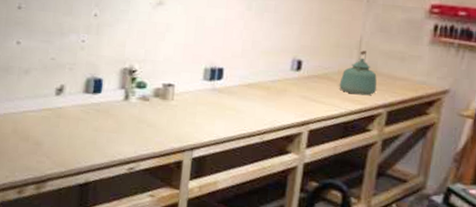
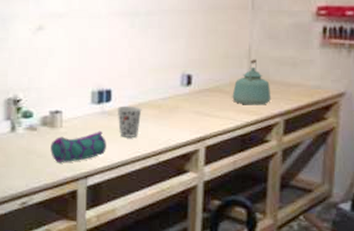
pencil case: none [160,106,215,134] -> present [50,131,106,163]
cup: none [227,85,251,116] -> present [117,105,142,137]

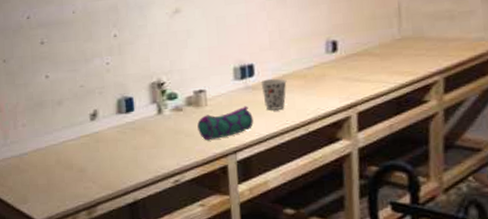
kettle: present [232,59,272,105] -> none [383,17,428,66]

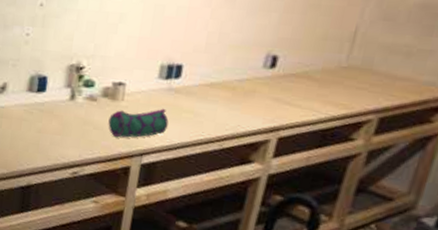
cup: present [260,78,287,110] -> none [184,84,214,119]

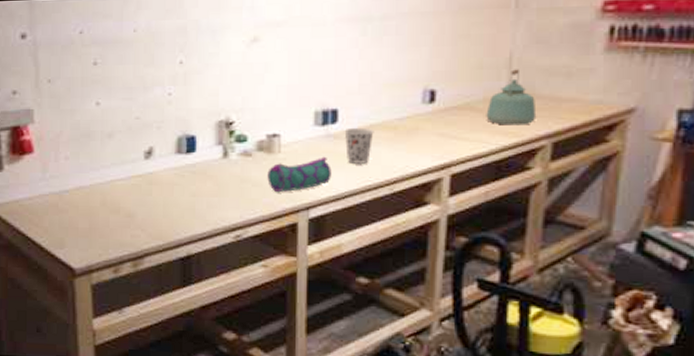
cup: none [184,84,214,119] -> present [344,127,374,164]
kettle: none [321,43,372,99] -> present [486,69,537,126]

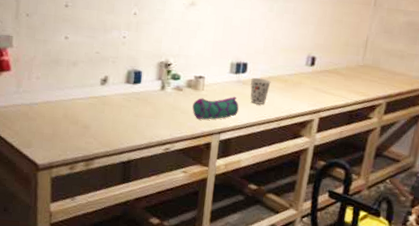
kettle: present [486,69,537,126] -> none [346,49,379,89]

